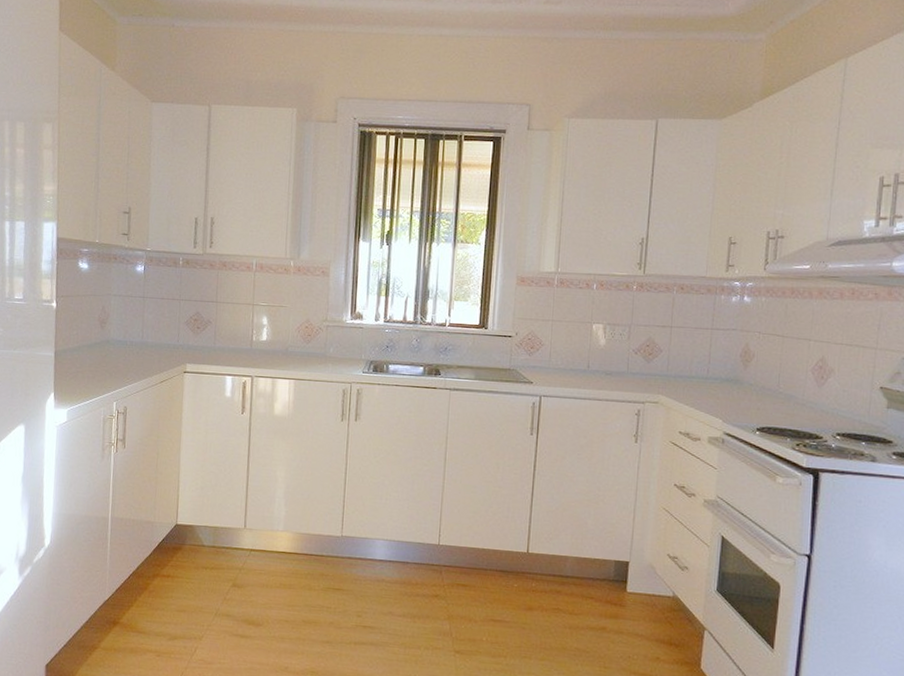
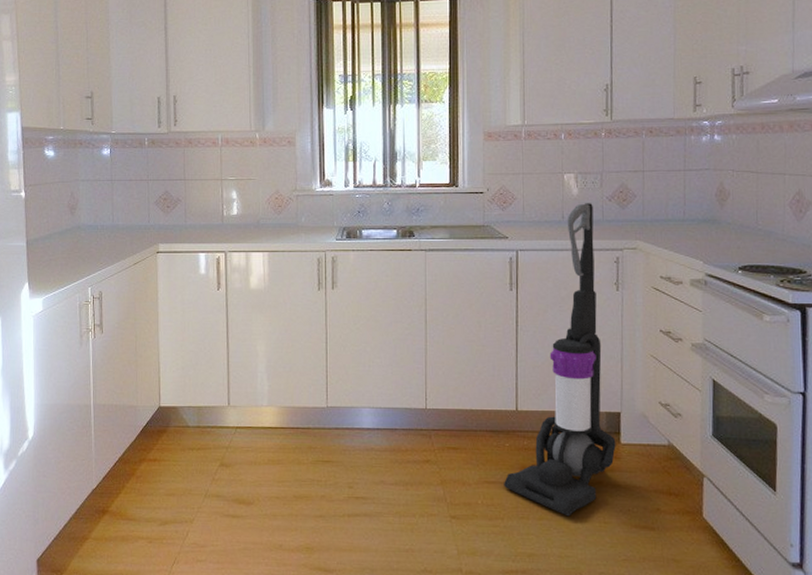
vacuum cleaner: none [509,354,622,659] -> present [504,203,616,517]

